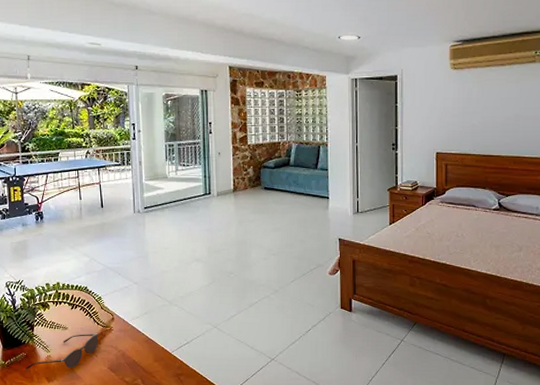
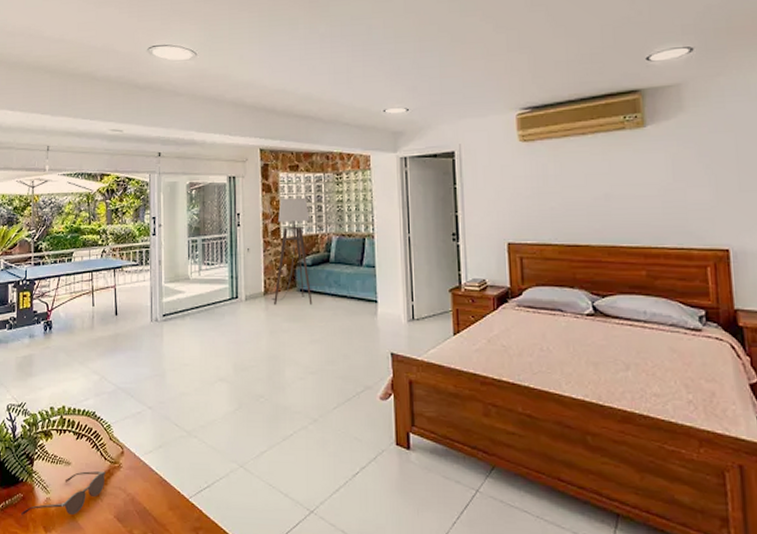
floor lamp: none [239,110,275,201] -> present [270,197,313,306]

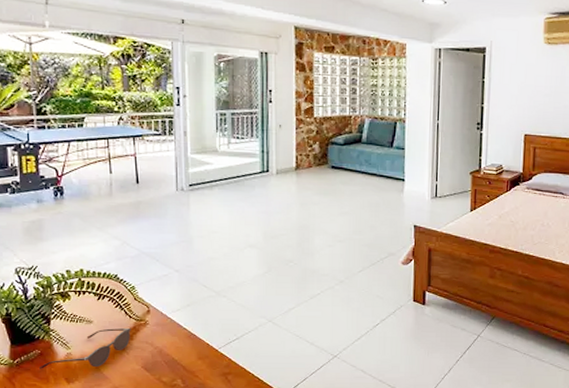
floor lamp: present [270,197,313,306] -> none [301,78,344,181]

